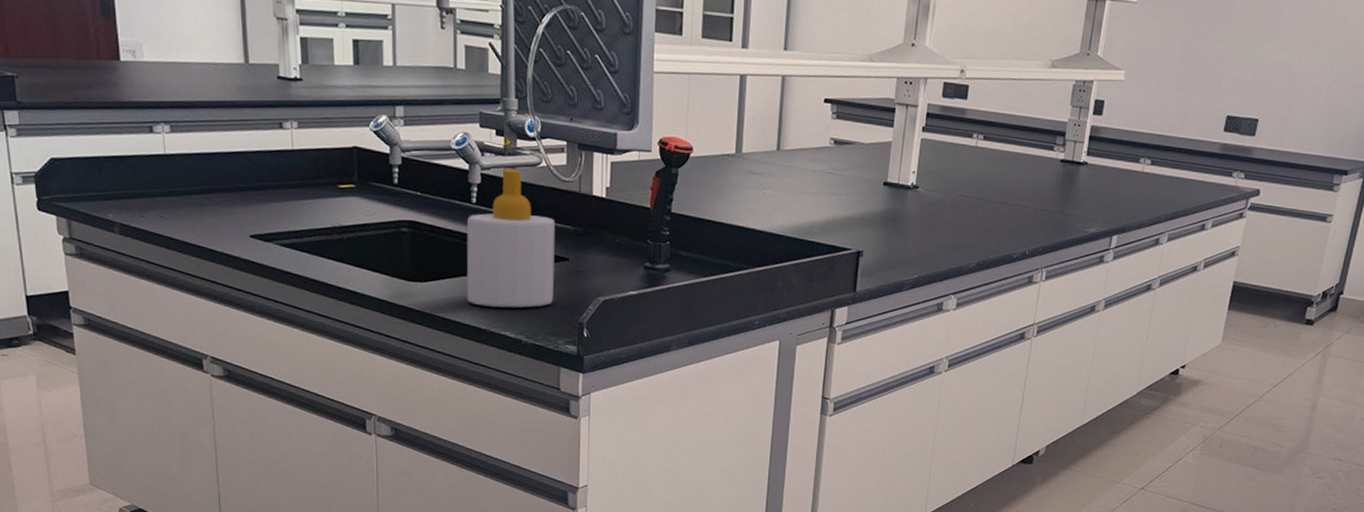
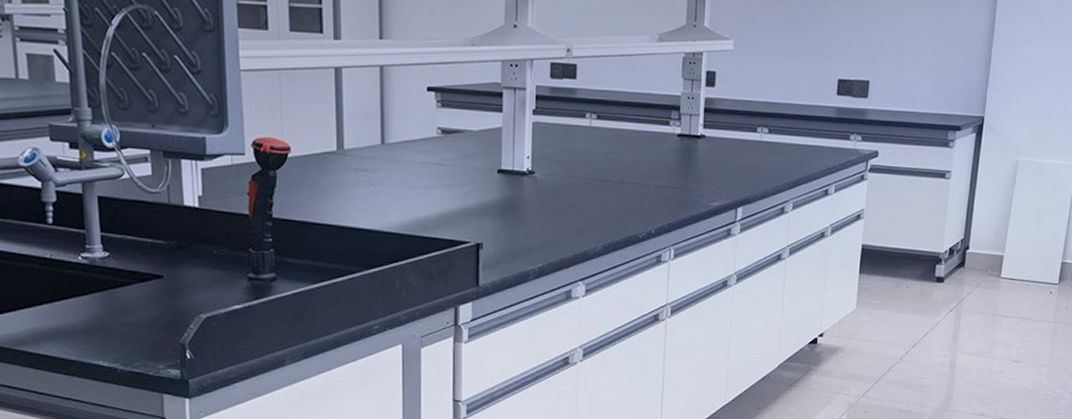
soap bottle: present [466,167,556,308] -> none [44,183,149,335]

